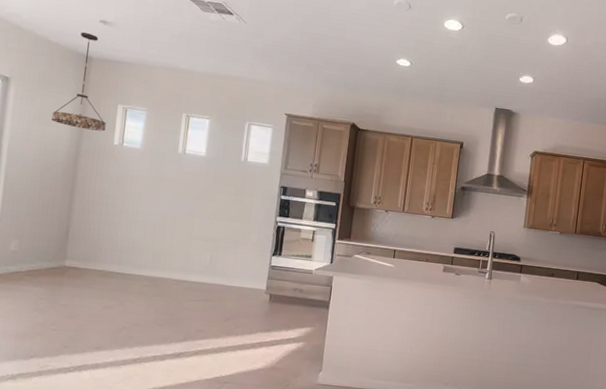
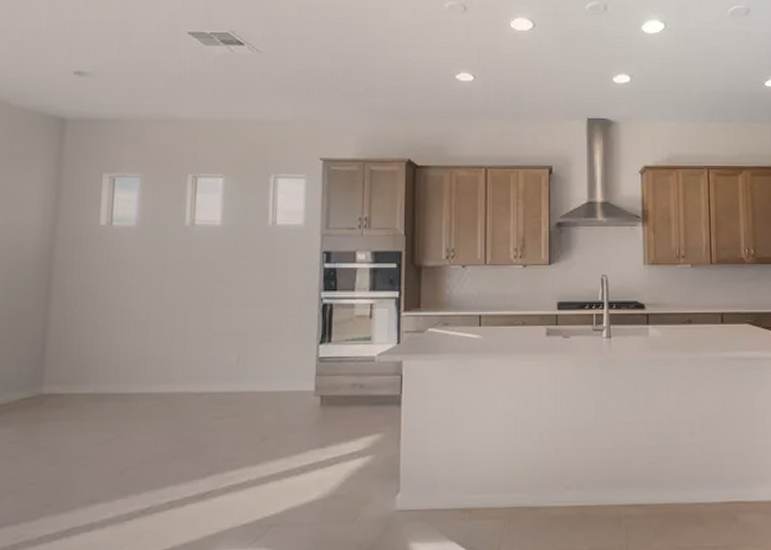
chandelier: present [51,31,106,132] -> none [17,88,89,210]

